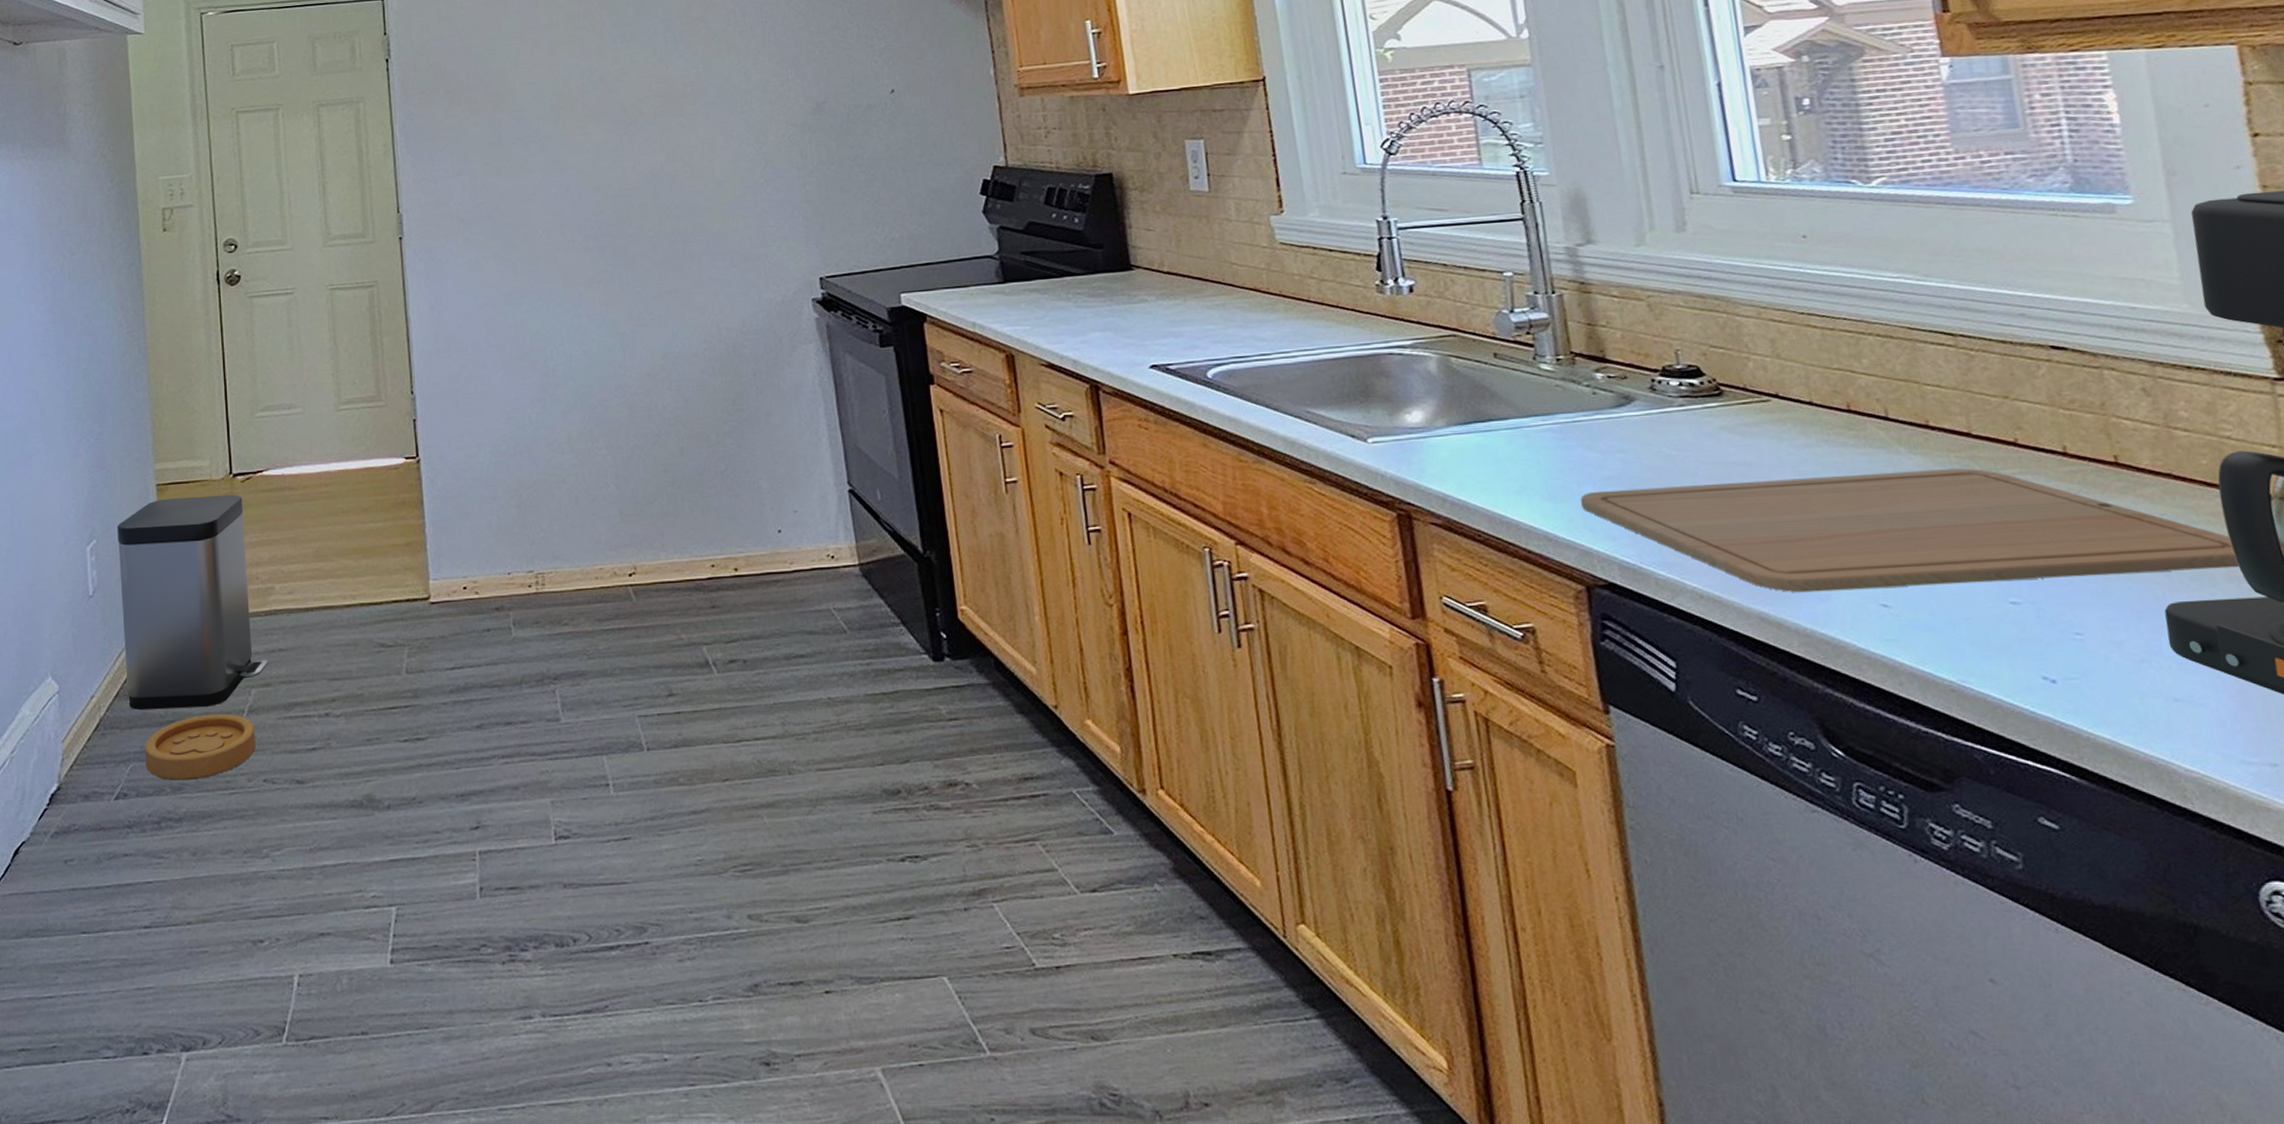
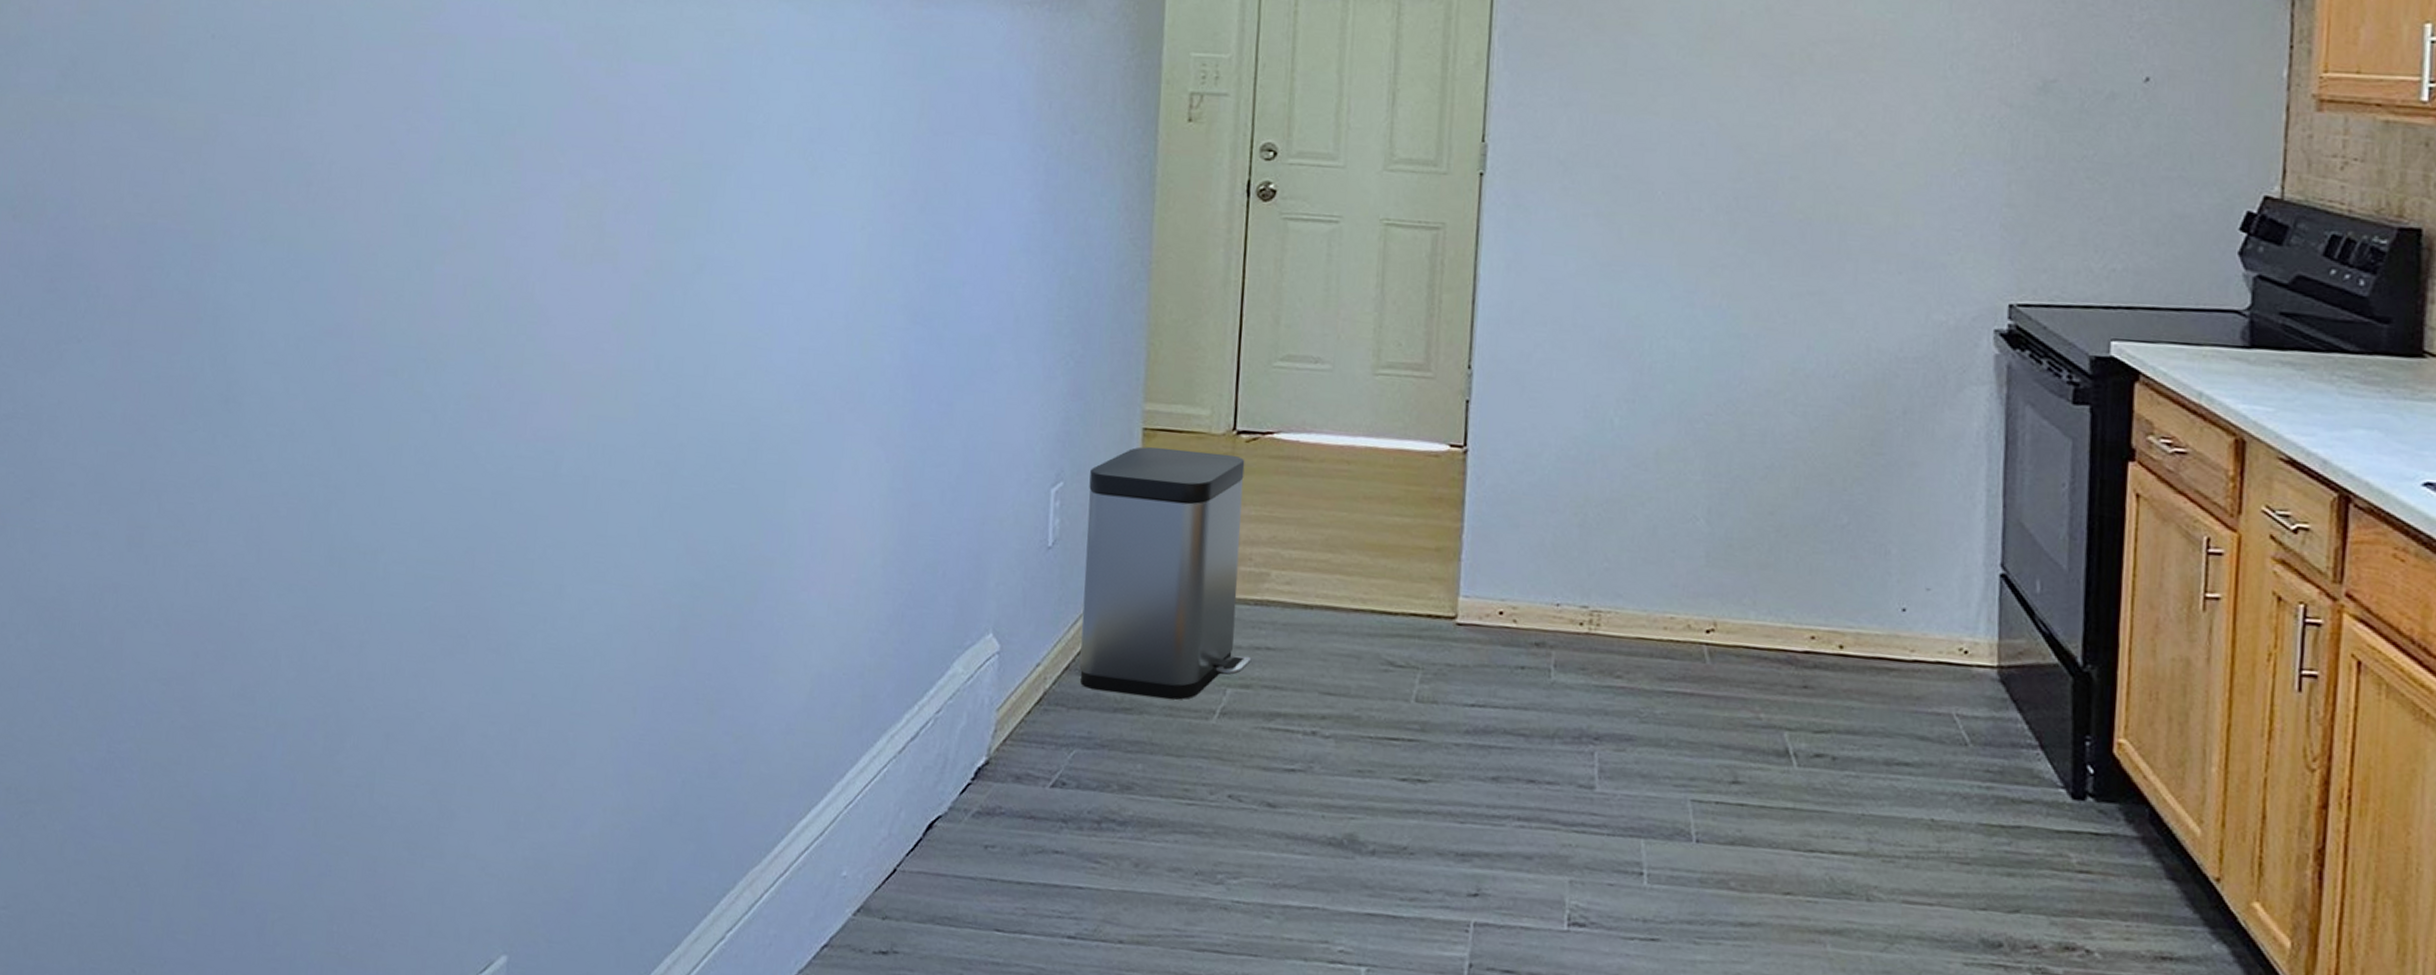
pet bowl: present [145,713,256,781] -> none [1091,708,1226,781]

